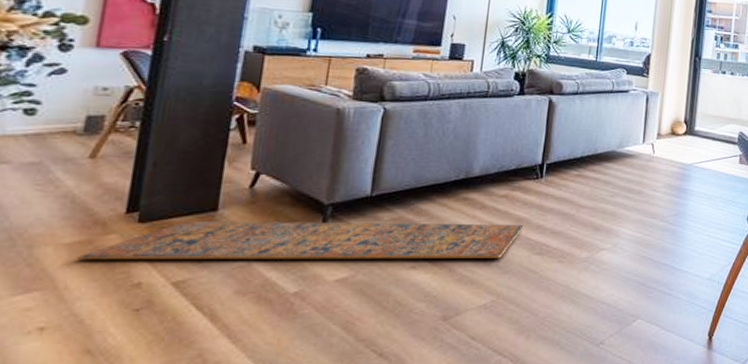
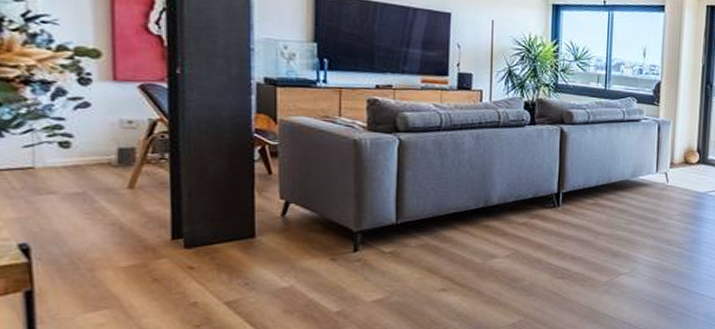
rug: present [77,220,525,261] -> none [135,246,546,283]

